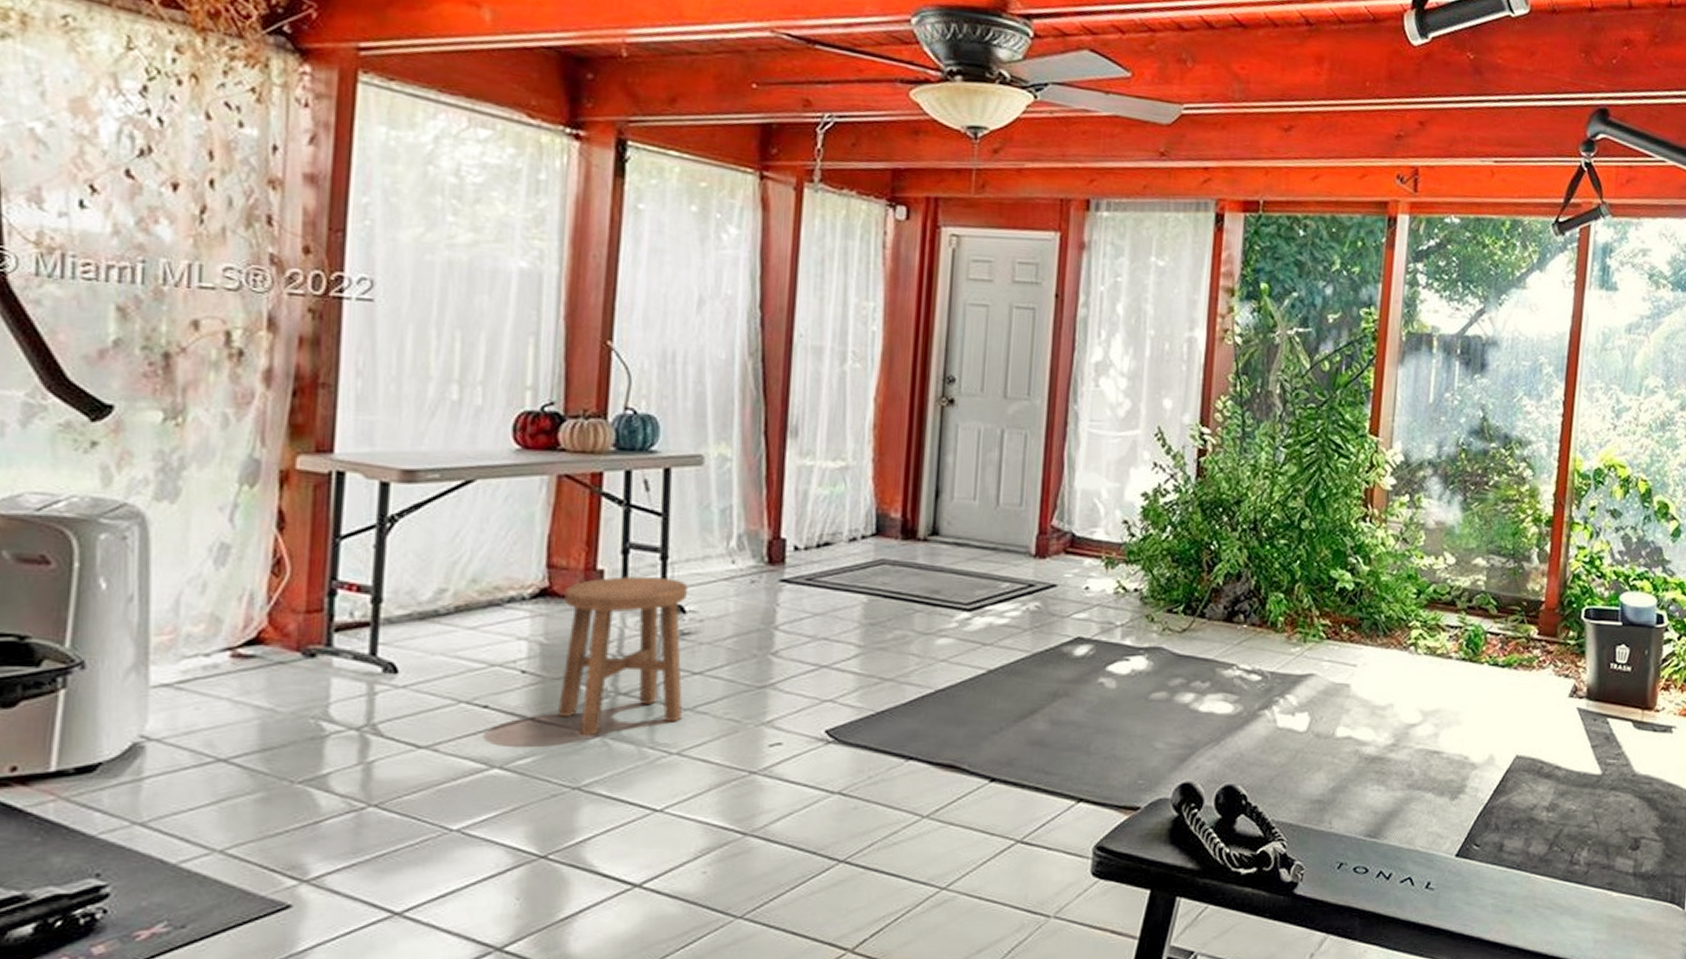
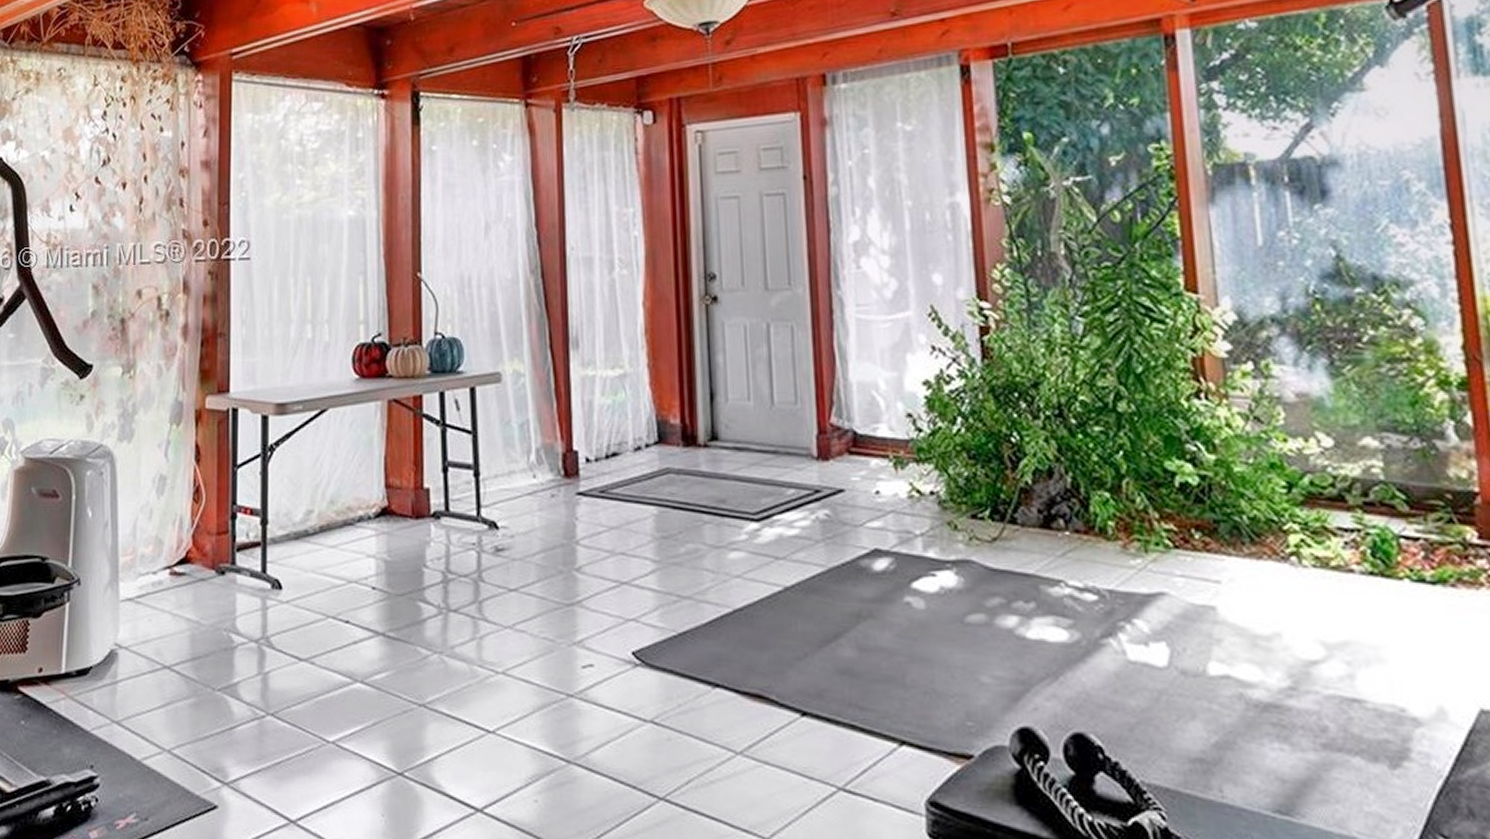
stool: present [558,576,689,736] -> none [400,494,504,653]

